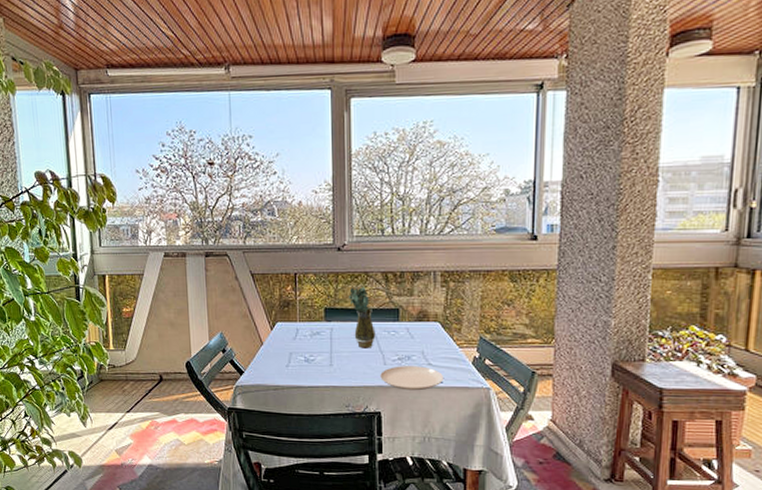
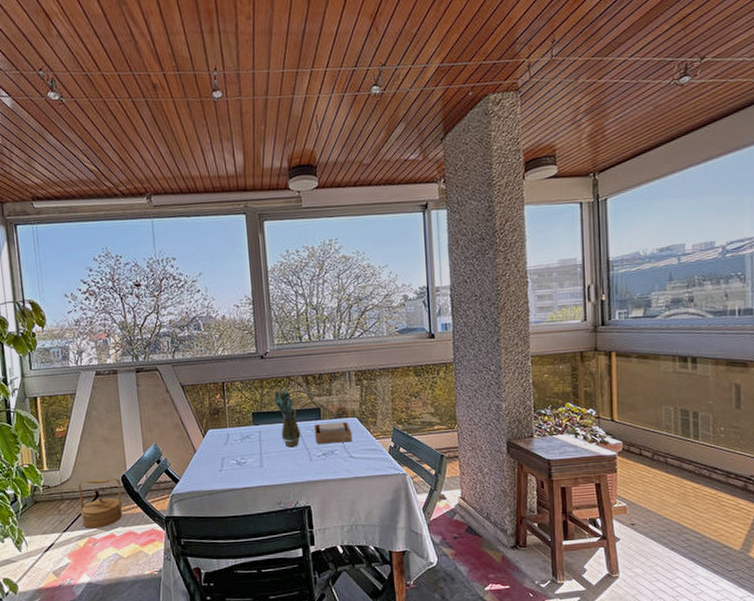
basket: none [142,363,186,412] -> present [77,478,123,529]
plate: present [380,366,444,391] -> none [307,459,365,483]
napkin holder: none [390,325,433,348] -> present [313,421,353,444]

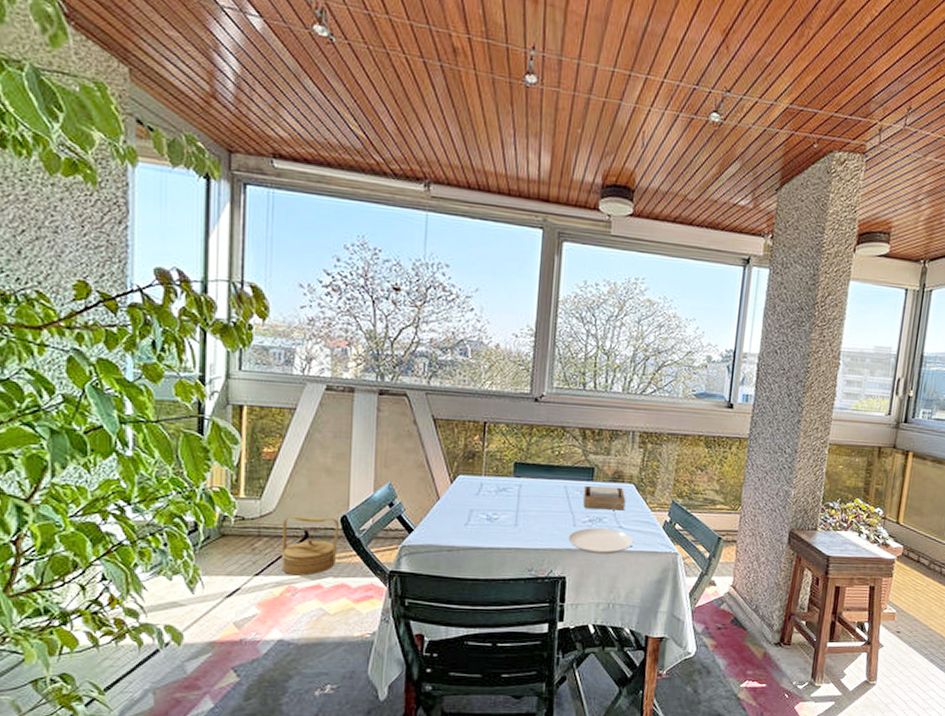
vase: present [273,389,301,448] -> none [541,438,568,508]
plate: none [307,459,365,483] -> present [568,528,634,555]

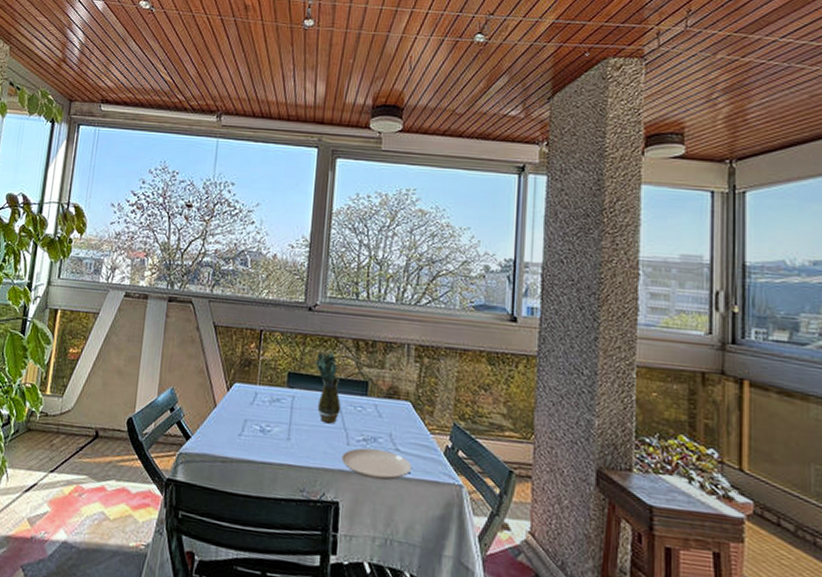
basket: present [281,515,339,576] -> none [73,414,125,477]
vase: none [541,438,568,508] -> present [314,348,341,424]
napkin holder: present [583,485,626,511] -> none [356,400,403,431]

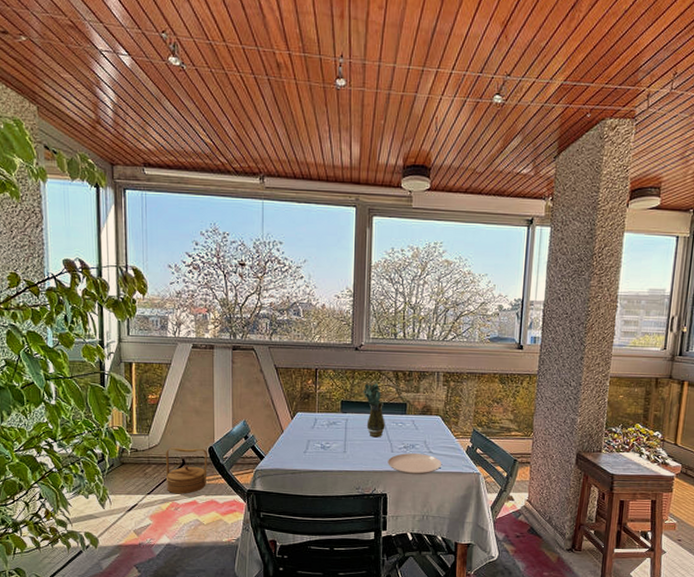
basket: none [73,414,125,477] -> present [165,447,207,494]

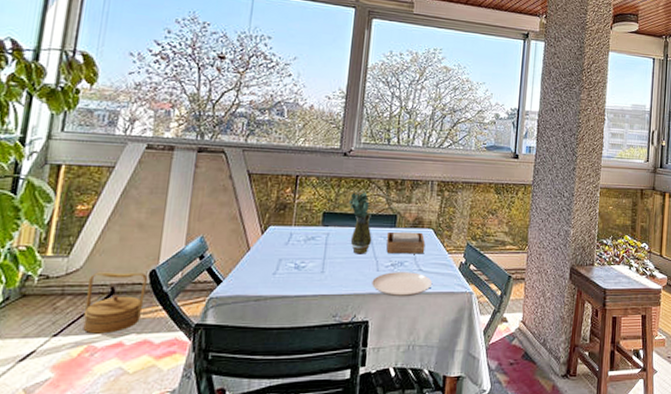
napkin holder: none [398,418,434,438] -> present [386,231,426,254]

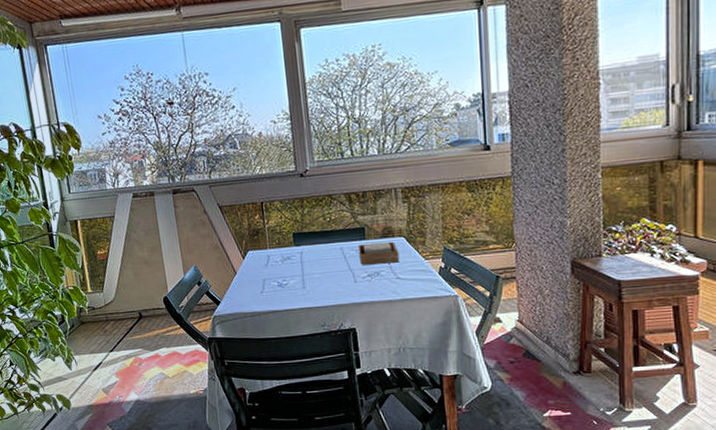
basket: present [83,272,147,334] -> none [121,299,166,349]
vase: present [348,189,372,254] -> none [314,208,345,269]
plate: present [372,272,433,297] -> none [352,280,414,305]

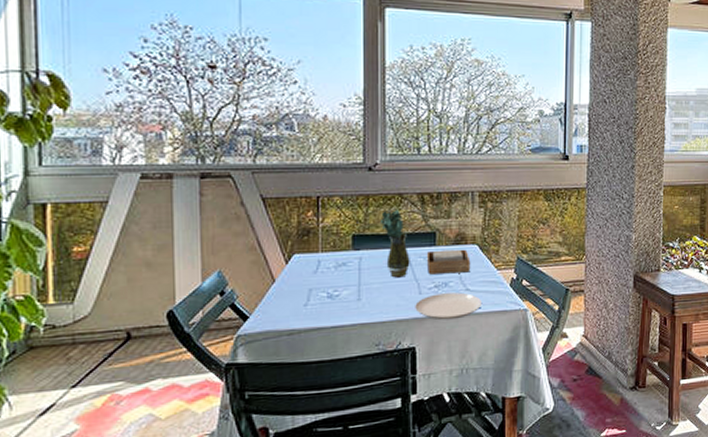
vase: none [314,208,345,269] -> present [379,207,410,278]
plate: none [352,280,414,305] -> present [415,292,483,321]

